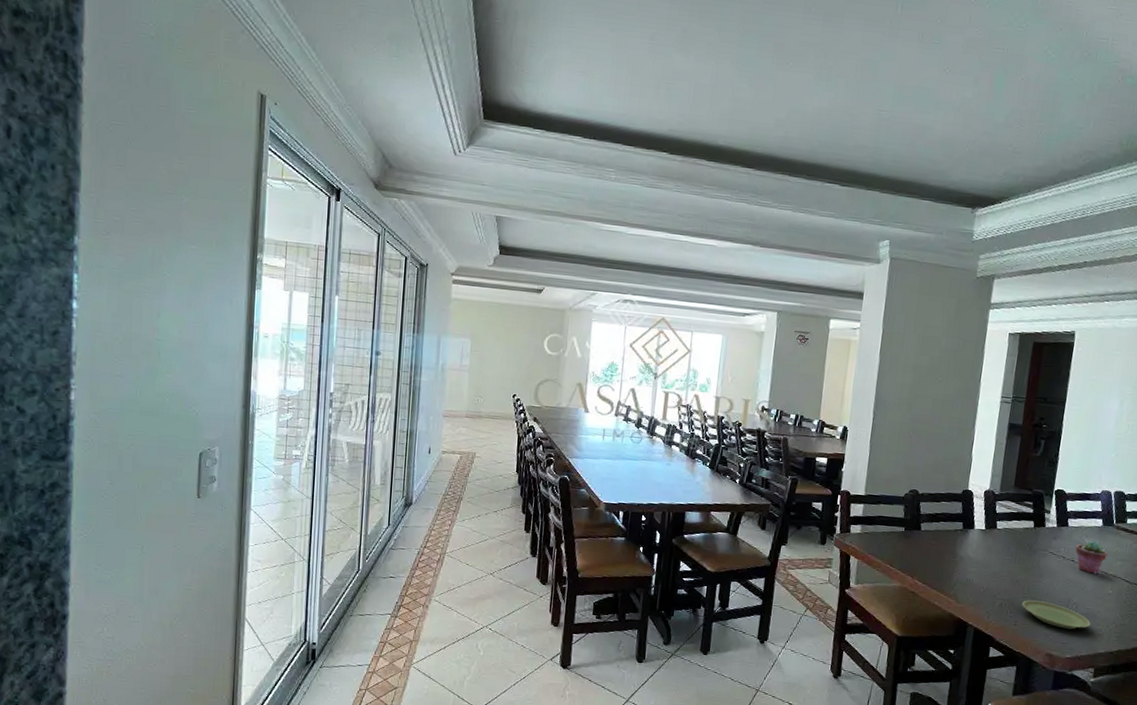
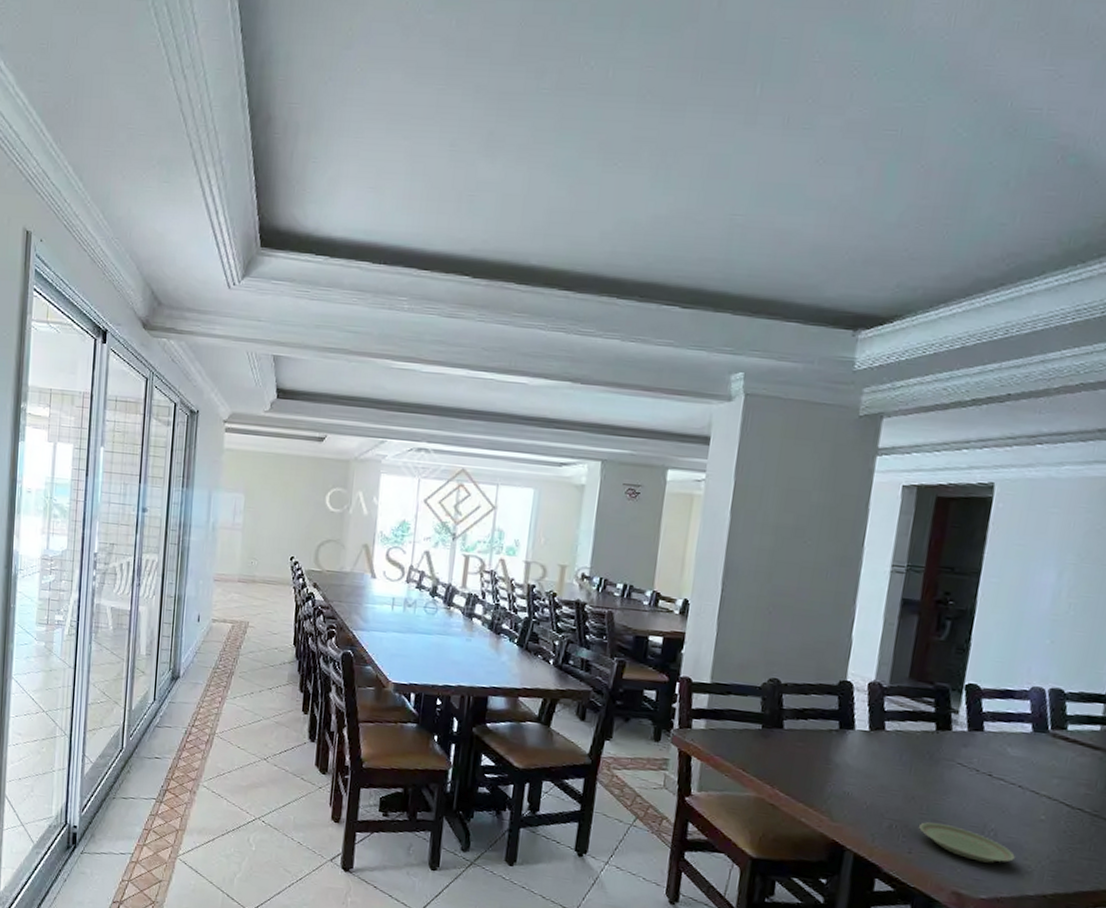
potted succulent: present [1075,540,1107,574] -> none [993,750,1039,794]

